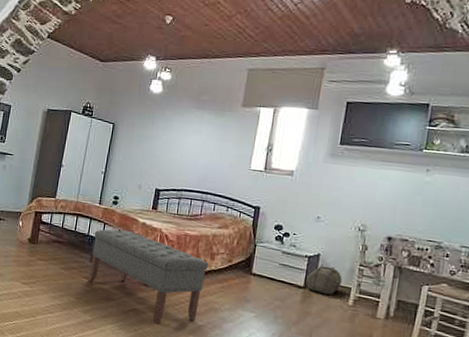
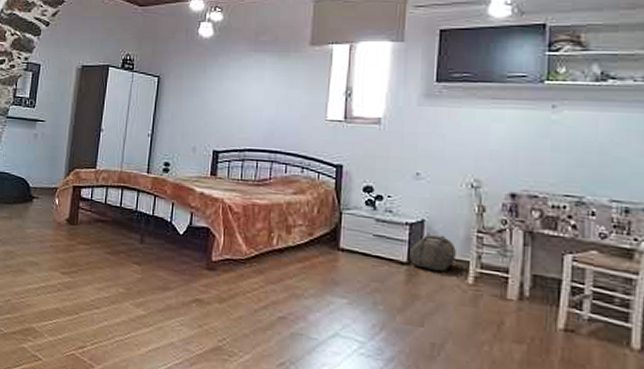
bench: present [88,229,208,325] -> none [139,202,284,319]

